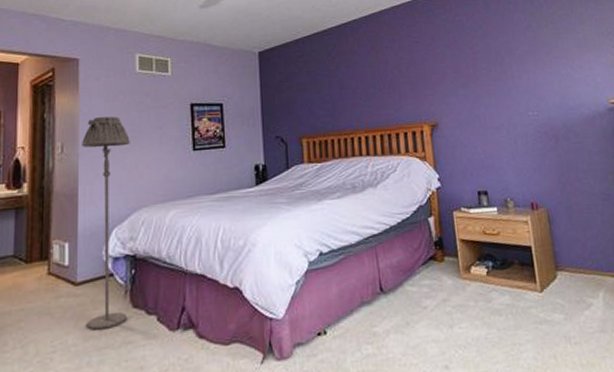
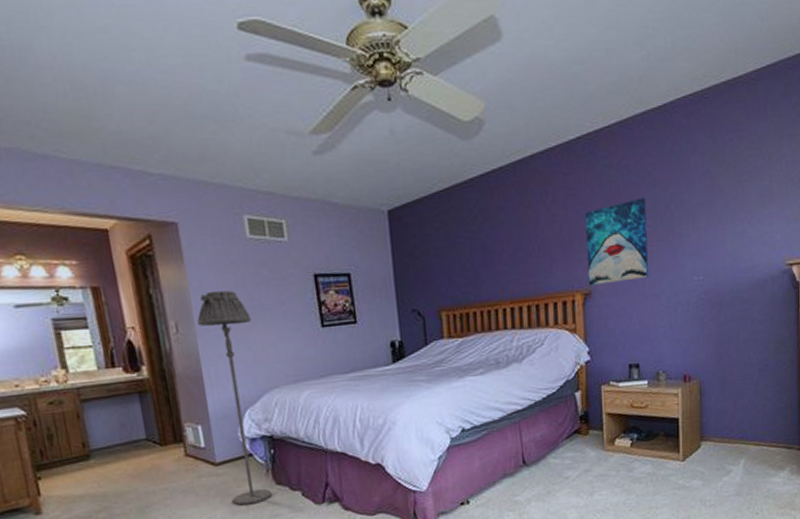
wall art: none [427,45,489,118] -> present [585,197,649,286]

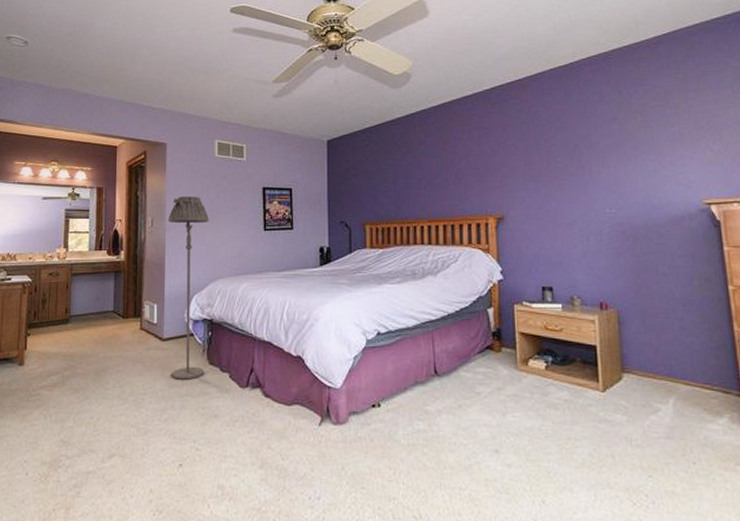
wall art: present [585,197,649,286] -> none [498,137,561,211]

